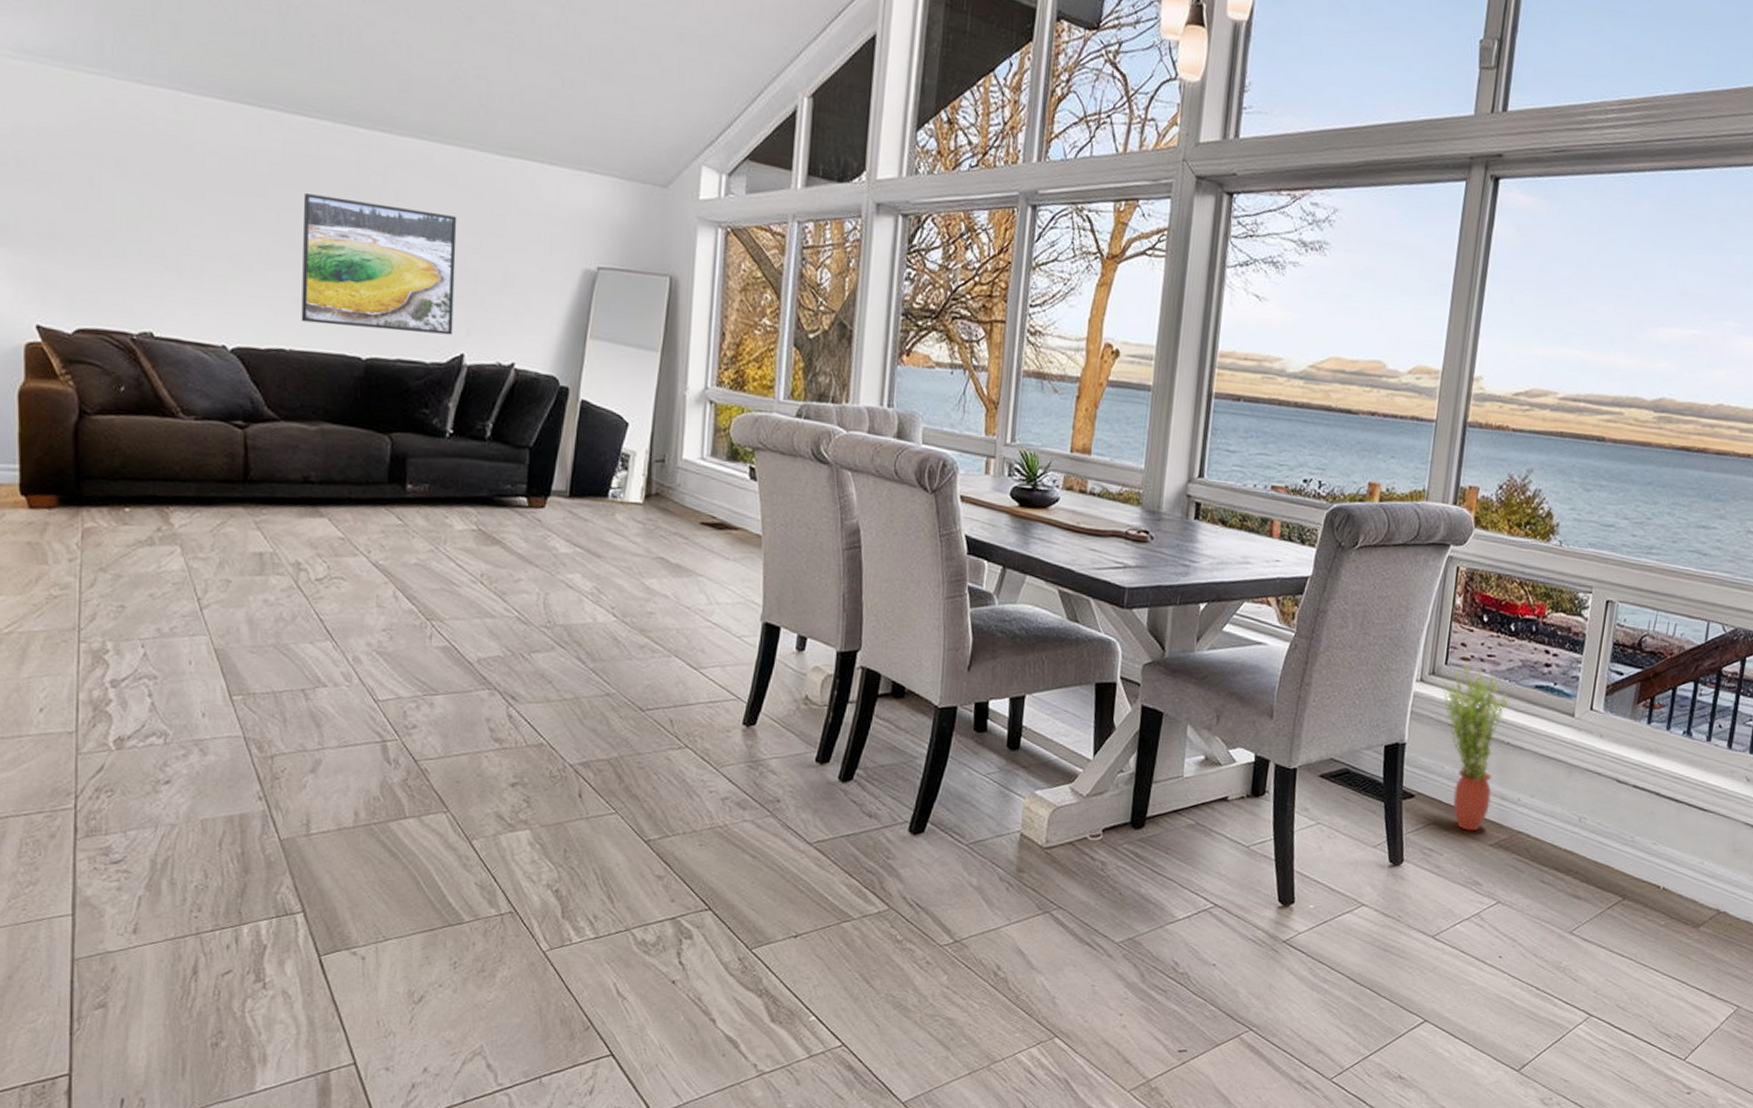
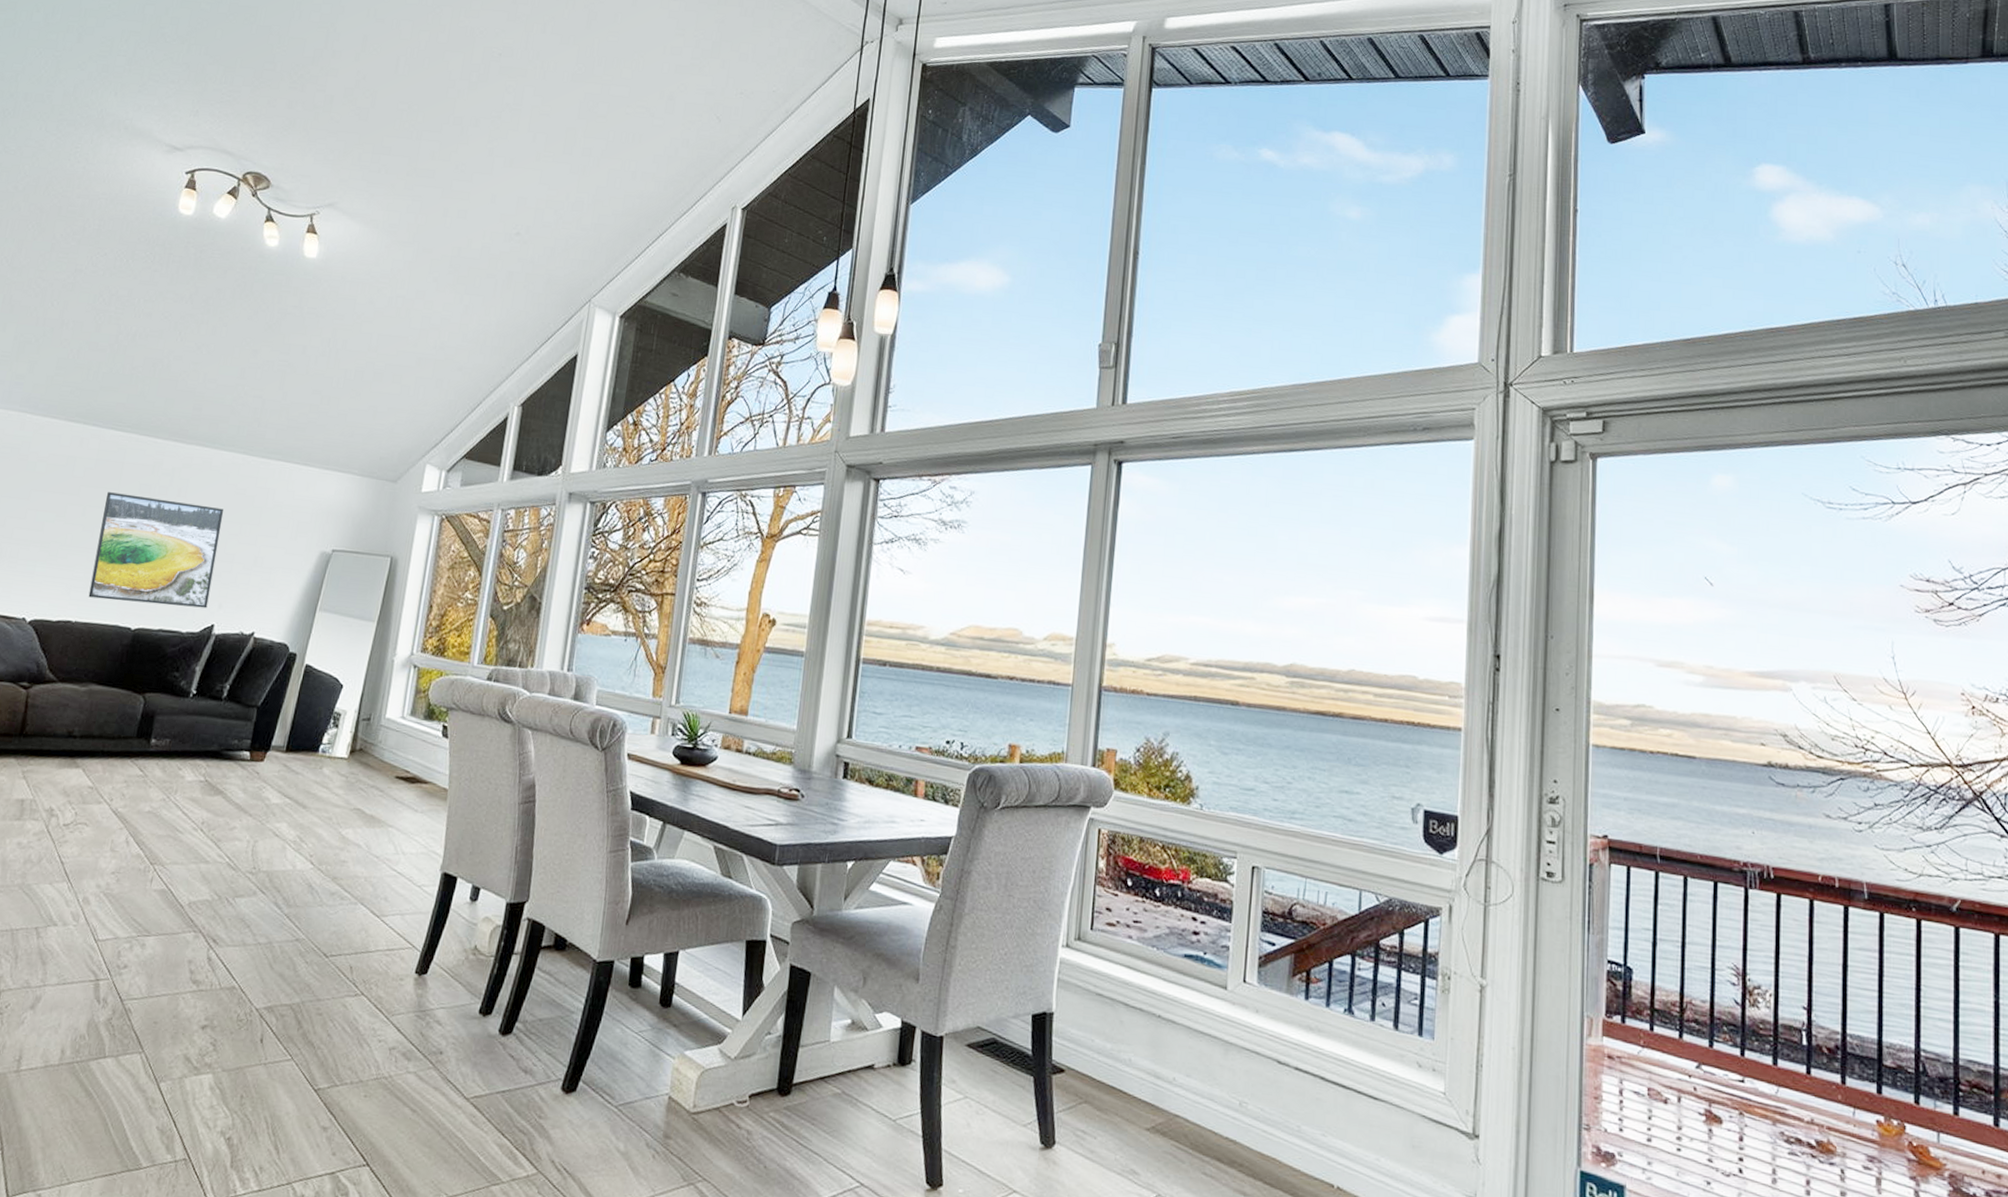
potted plant: present [1442,663,1510,831] -> none [1089,929,1159,1113]

